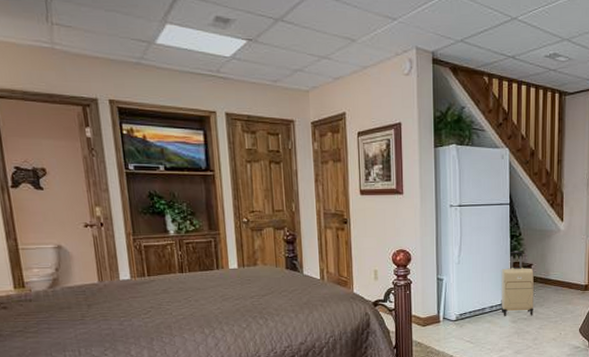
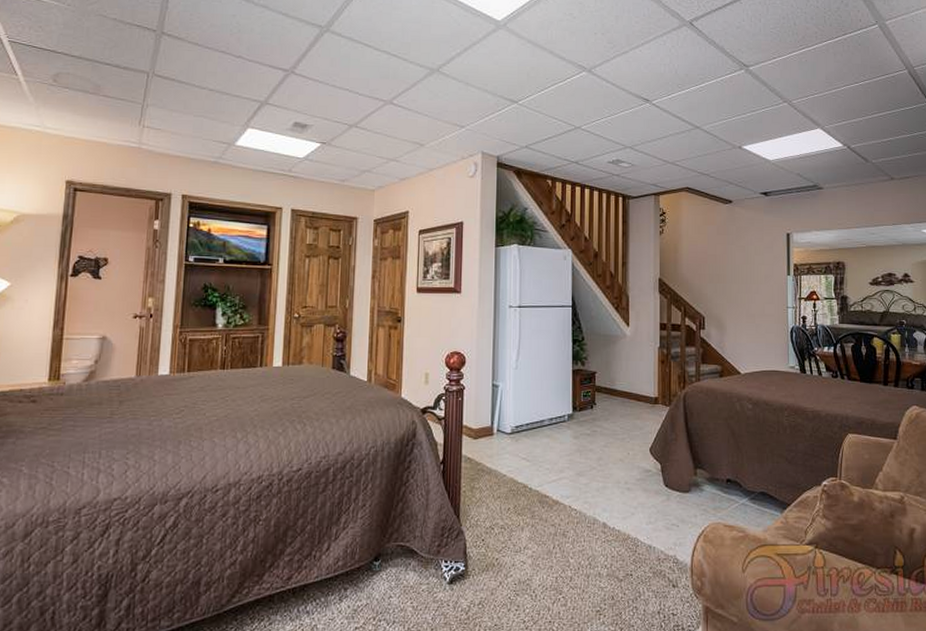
suitcase: present [501,251,534,316] -> none [561,357,598,431]

